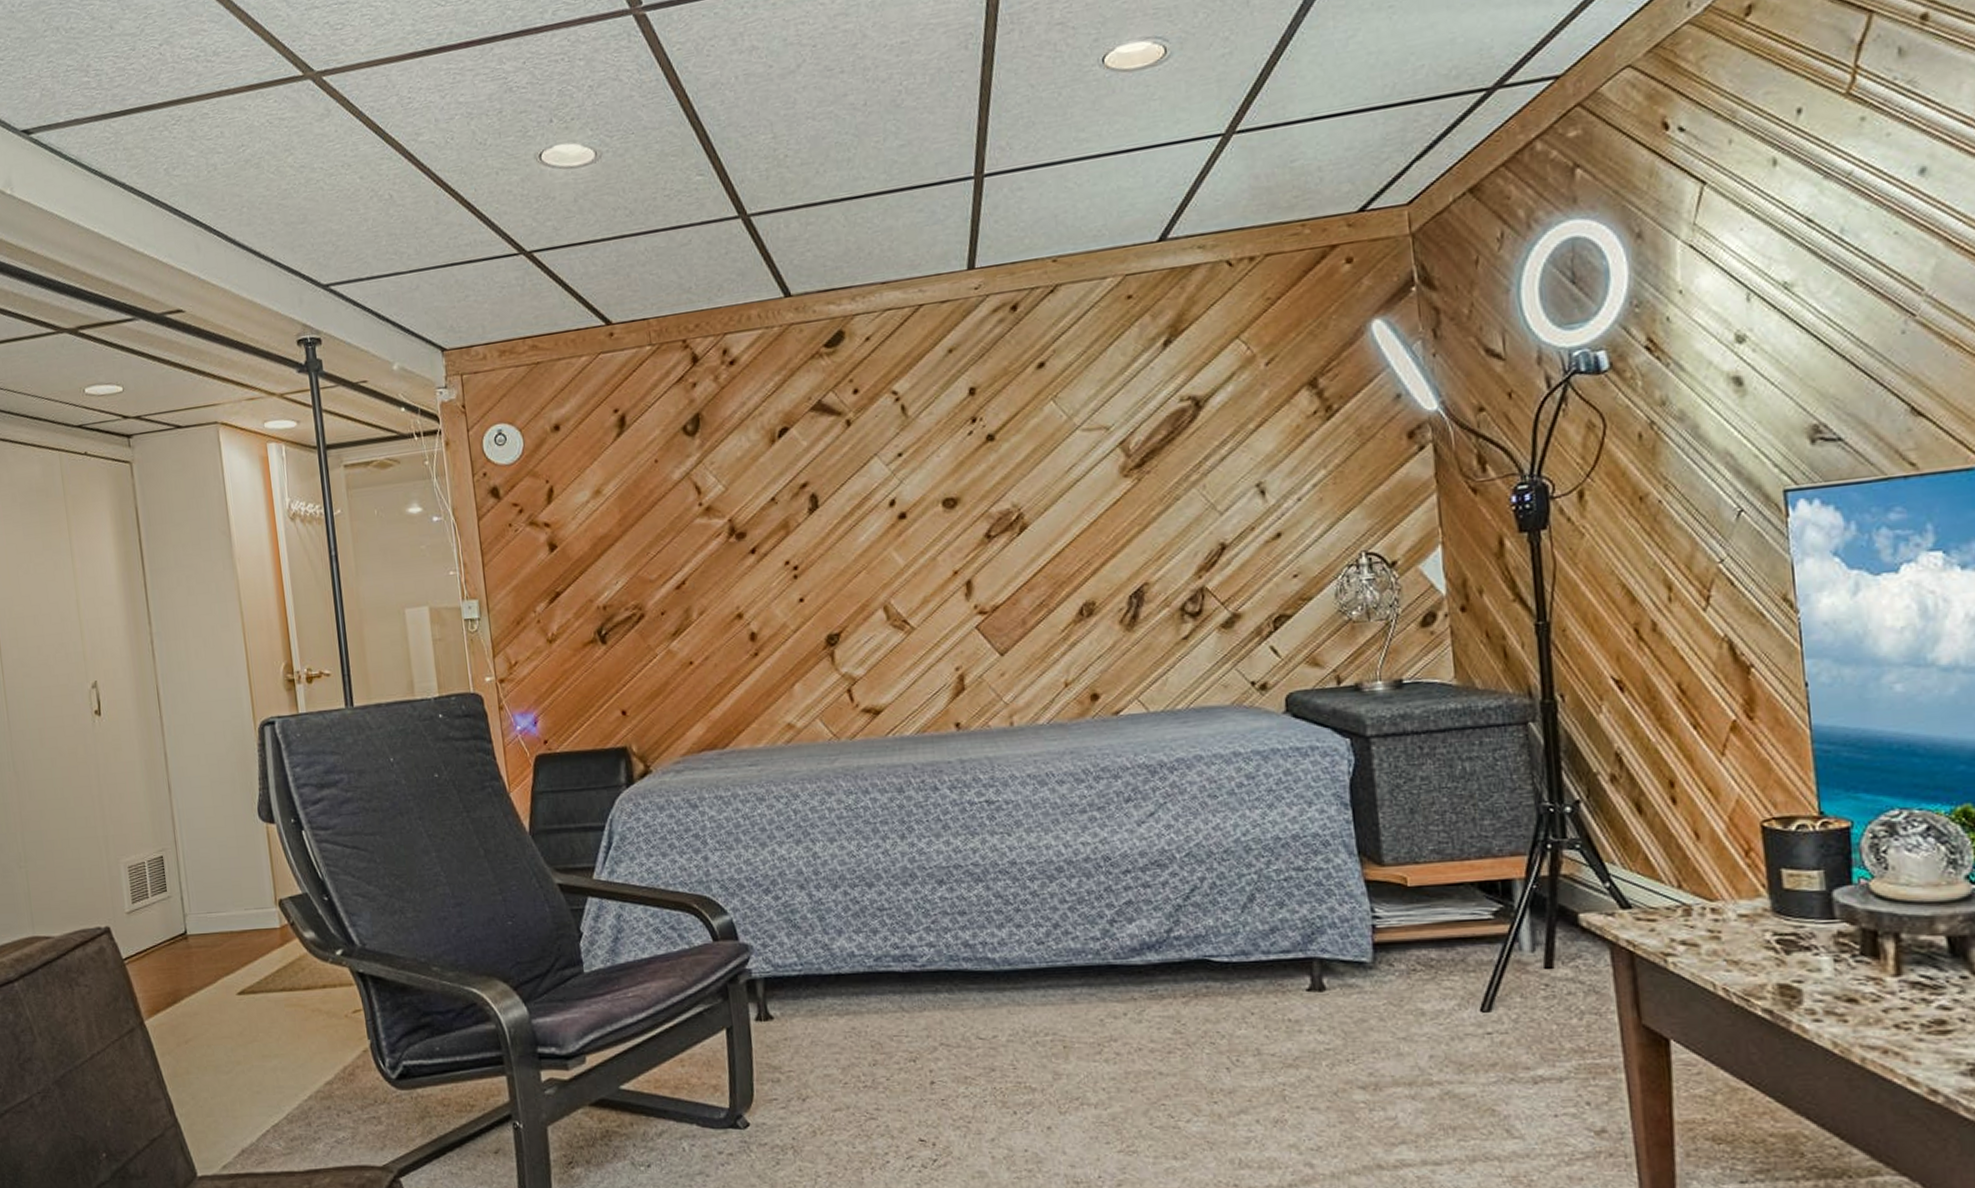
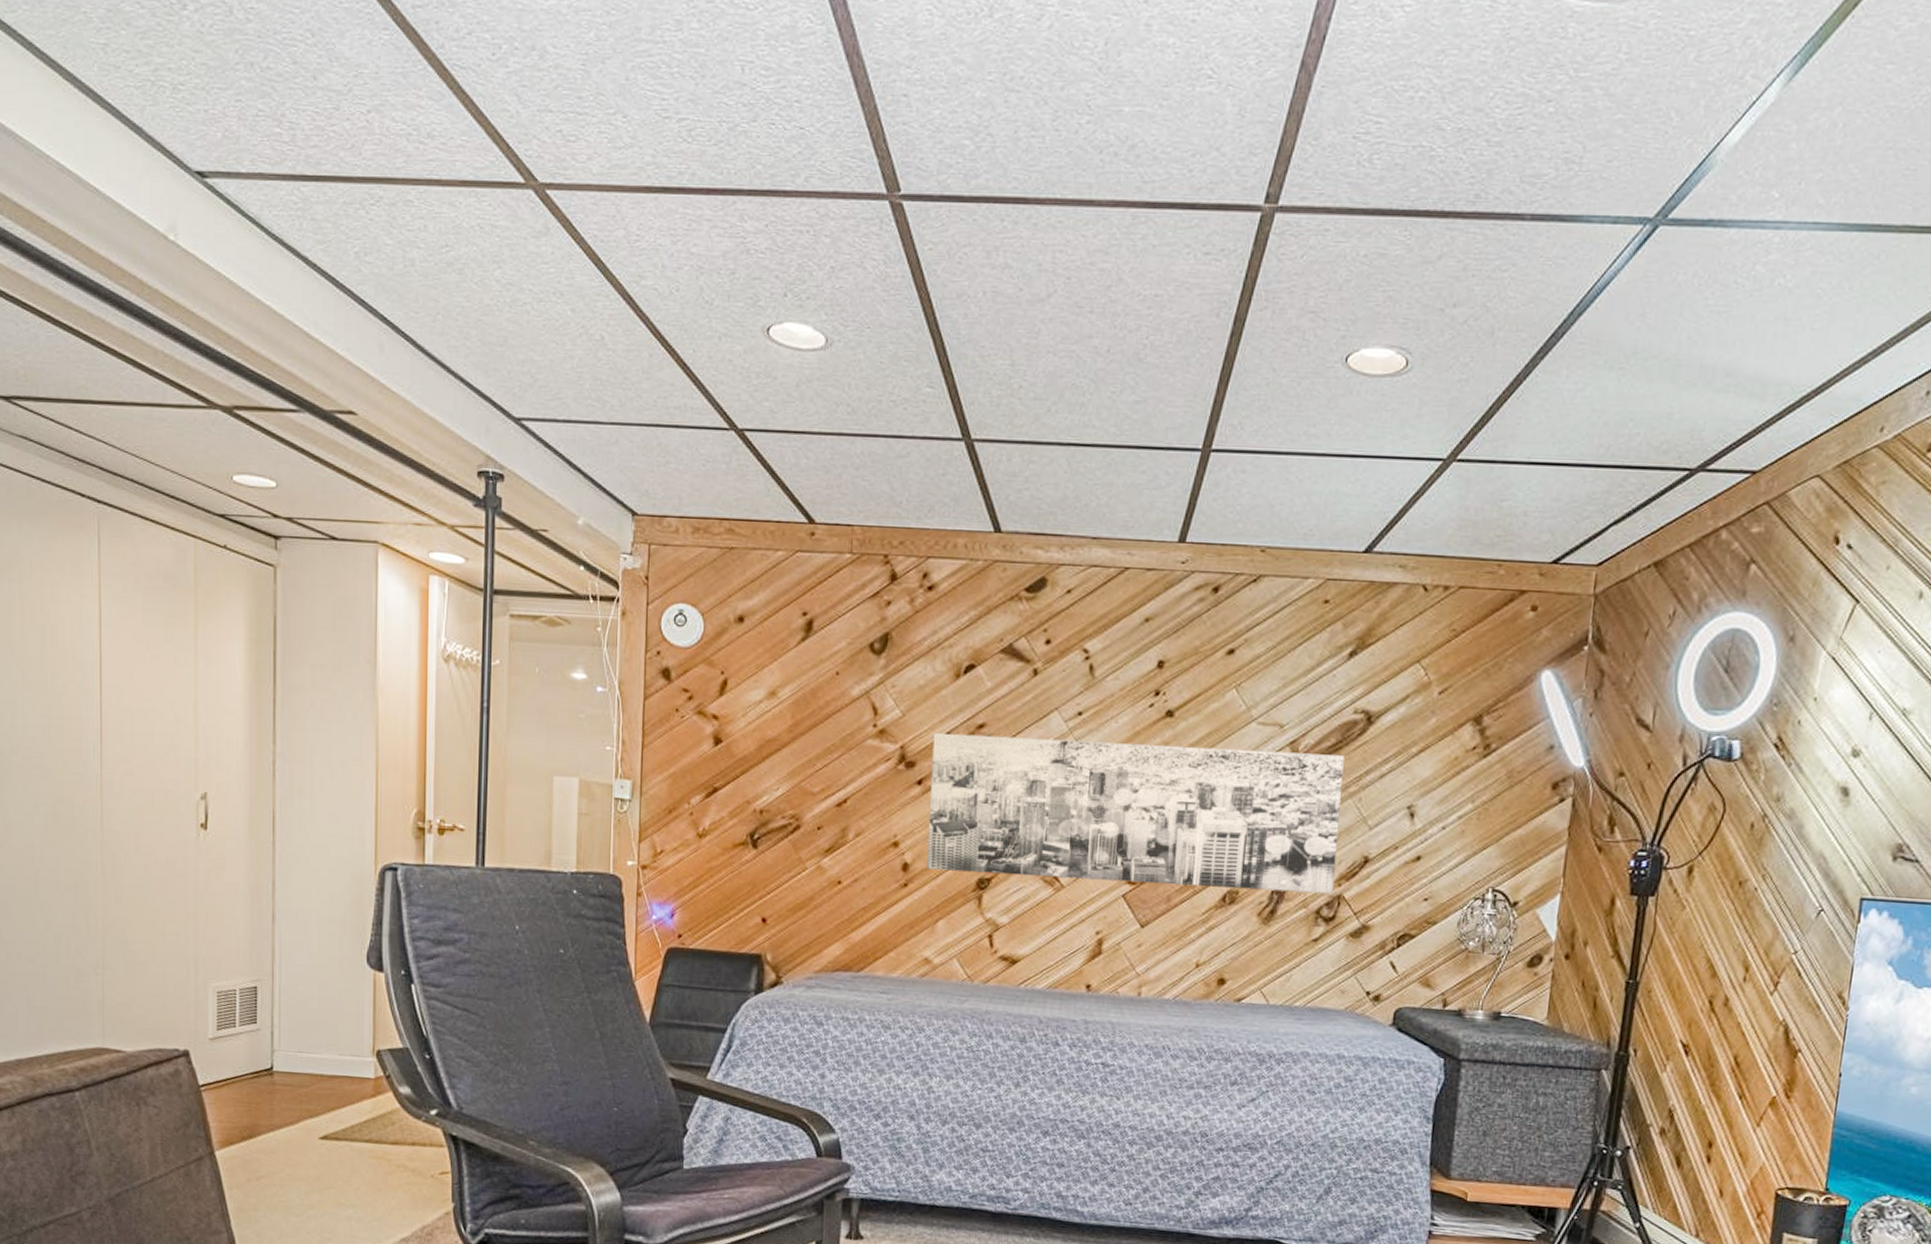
wall art: none [759,446,1195,635] -> present [927,732,1344,895]

